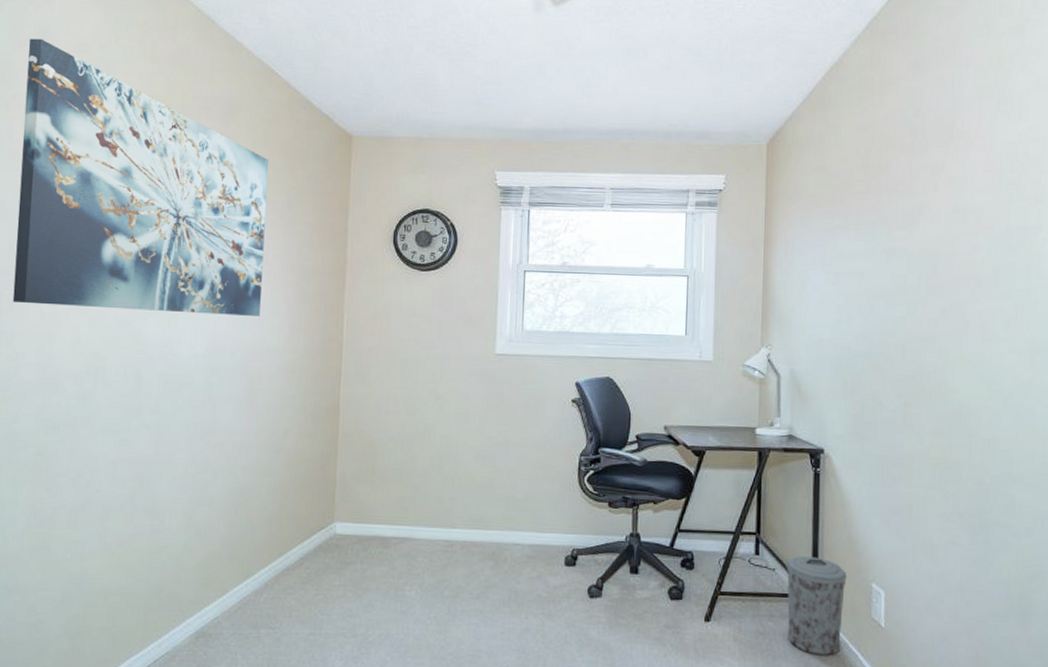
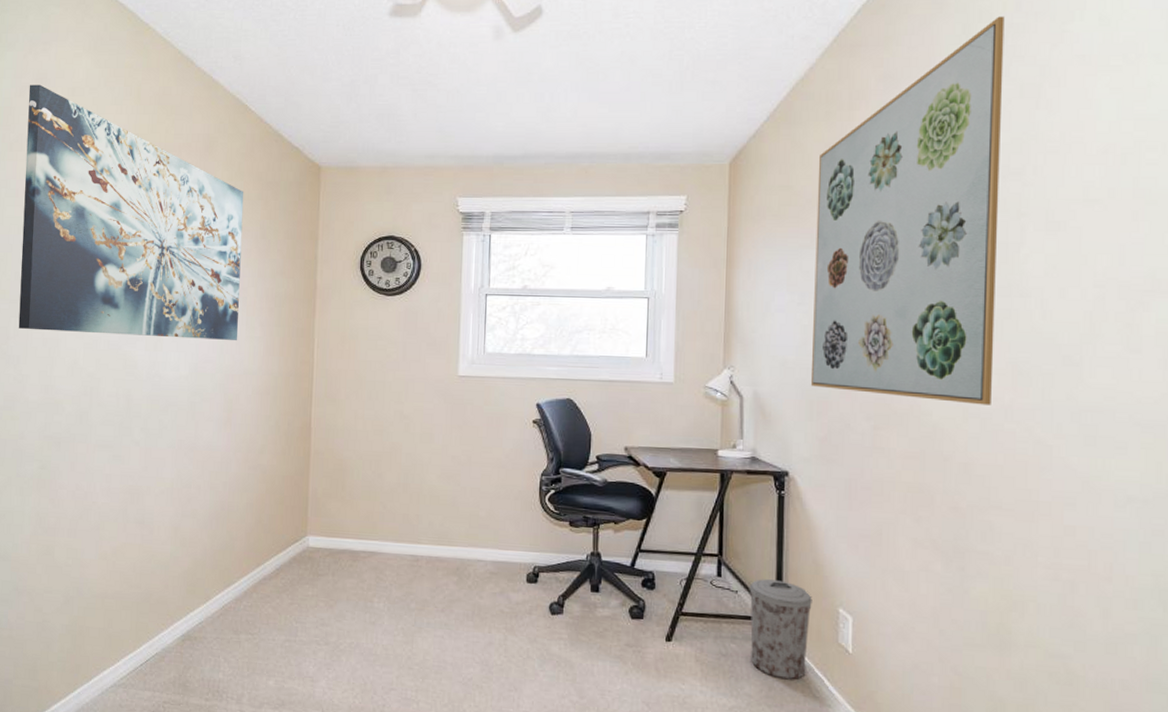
wall art: none [844,11,1023,383] -> present [810,16,1005,405]

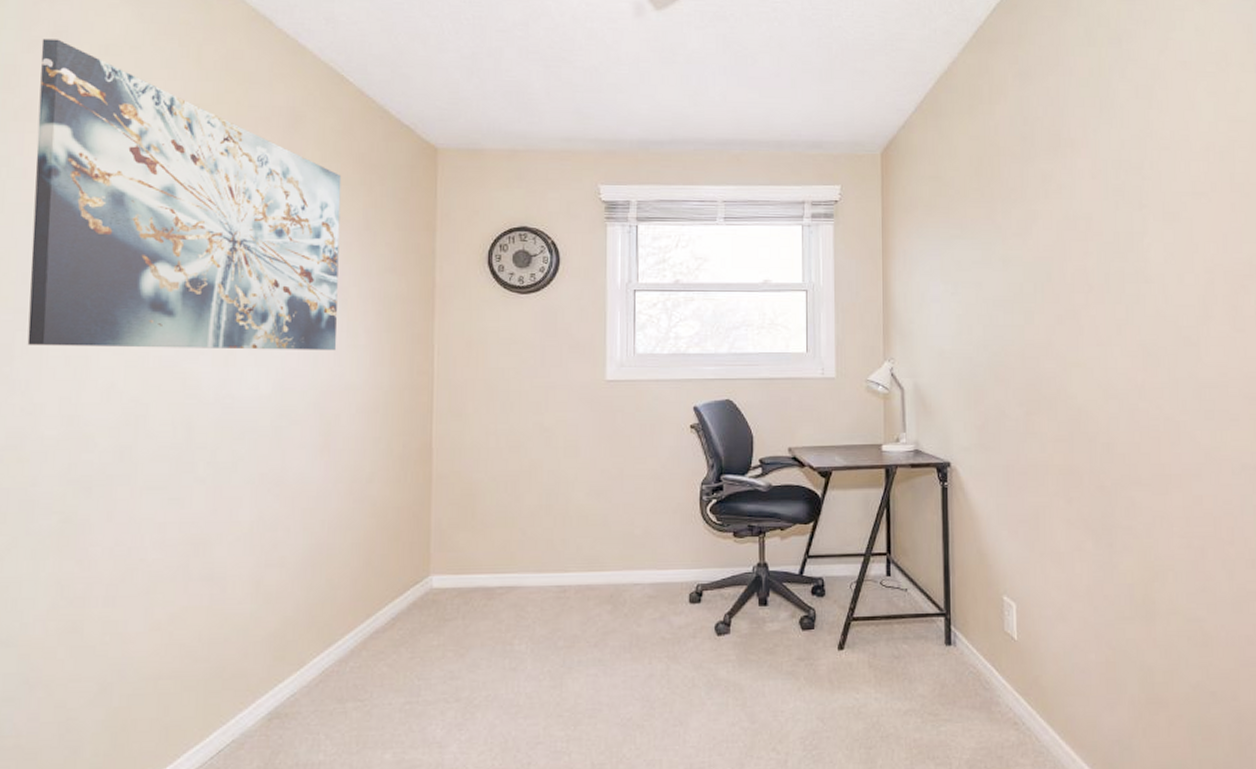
trash can: present [749,579,812,680] -> none [918,574,979,675]
wall art: present [810,16,1005,405] -> none [964,22,1127,386]

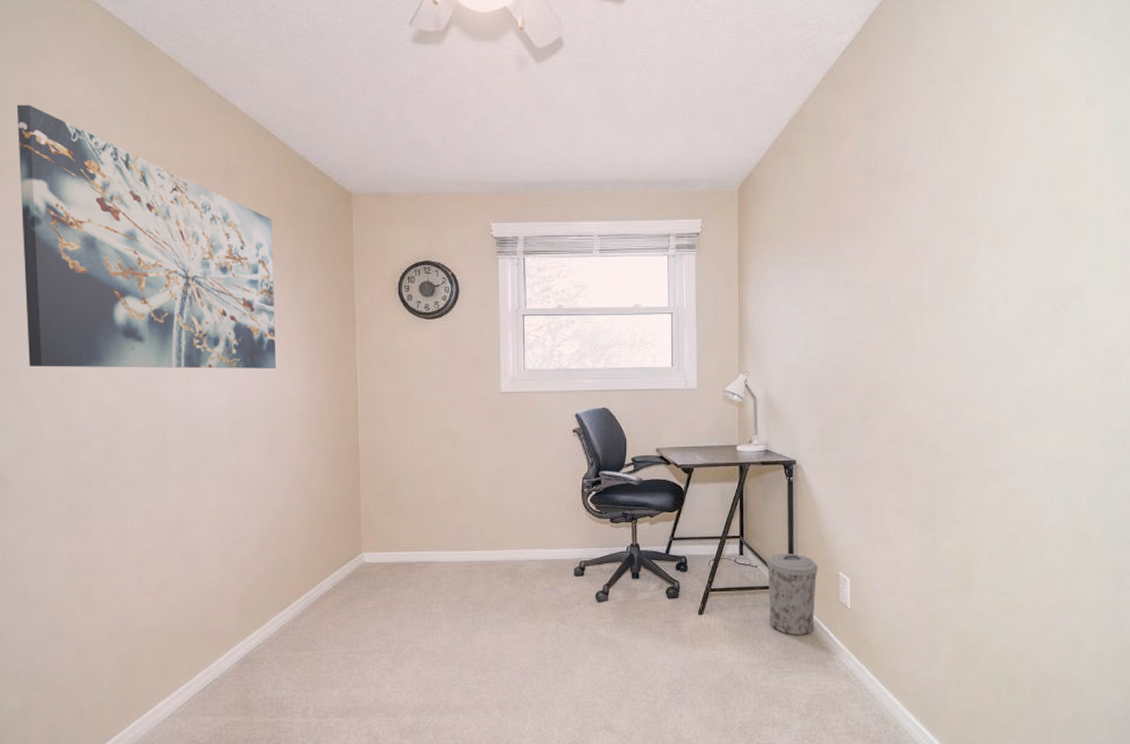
trash can: none [918,574,979,675] -> present [766,553,818,636]

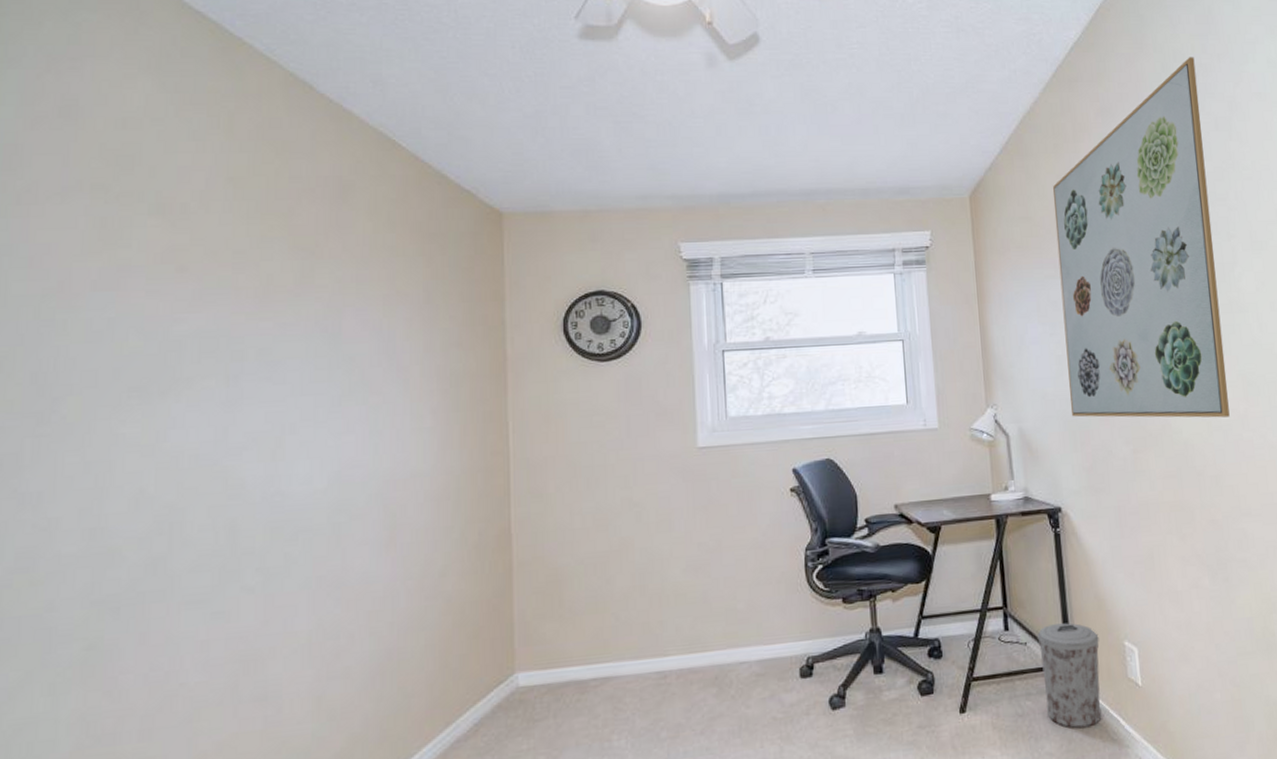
wall art: present [16,104,277,369] -> none [38,114,400,453]
wall art: none [811,61,960,394] -> present [1053,57,1230,418]

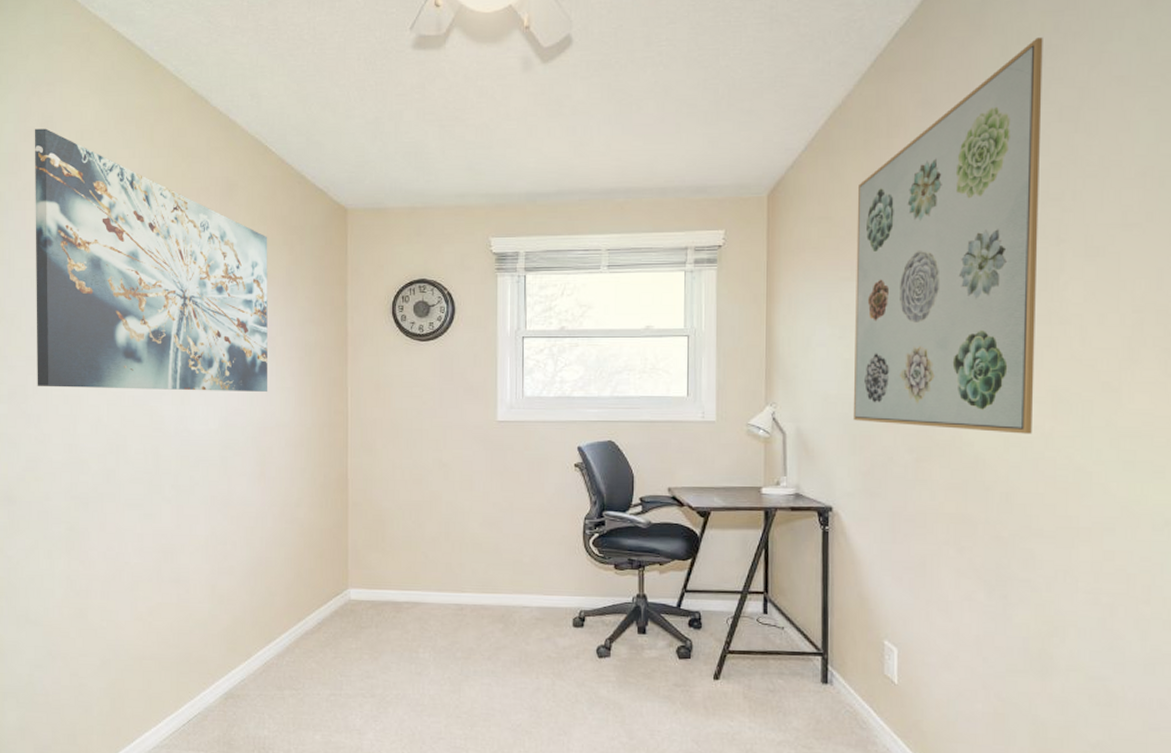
wall art: none [38,114,400,453] -> present [34,128,268,392]
trash can: present [1037,623,1102,729] -> none [795,614,858,713]

